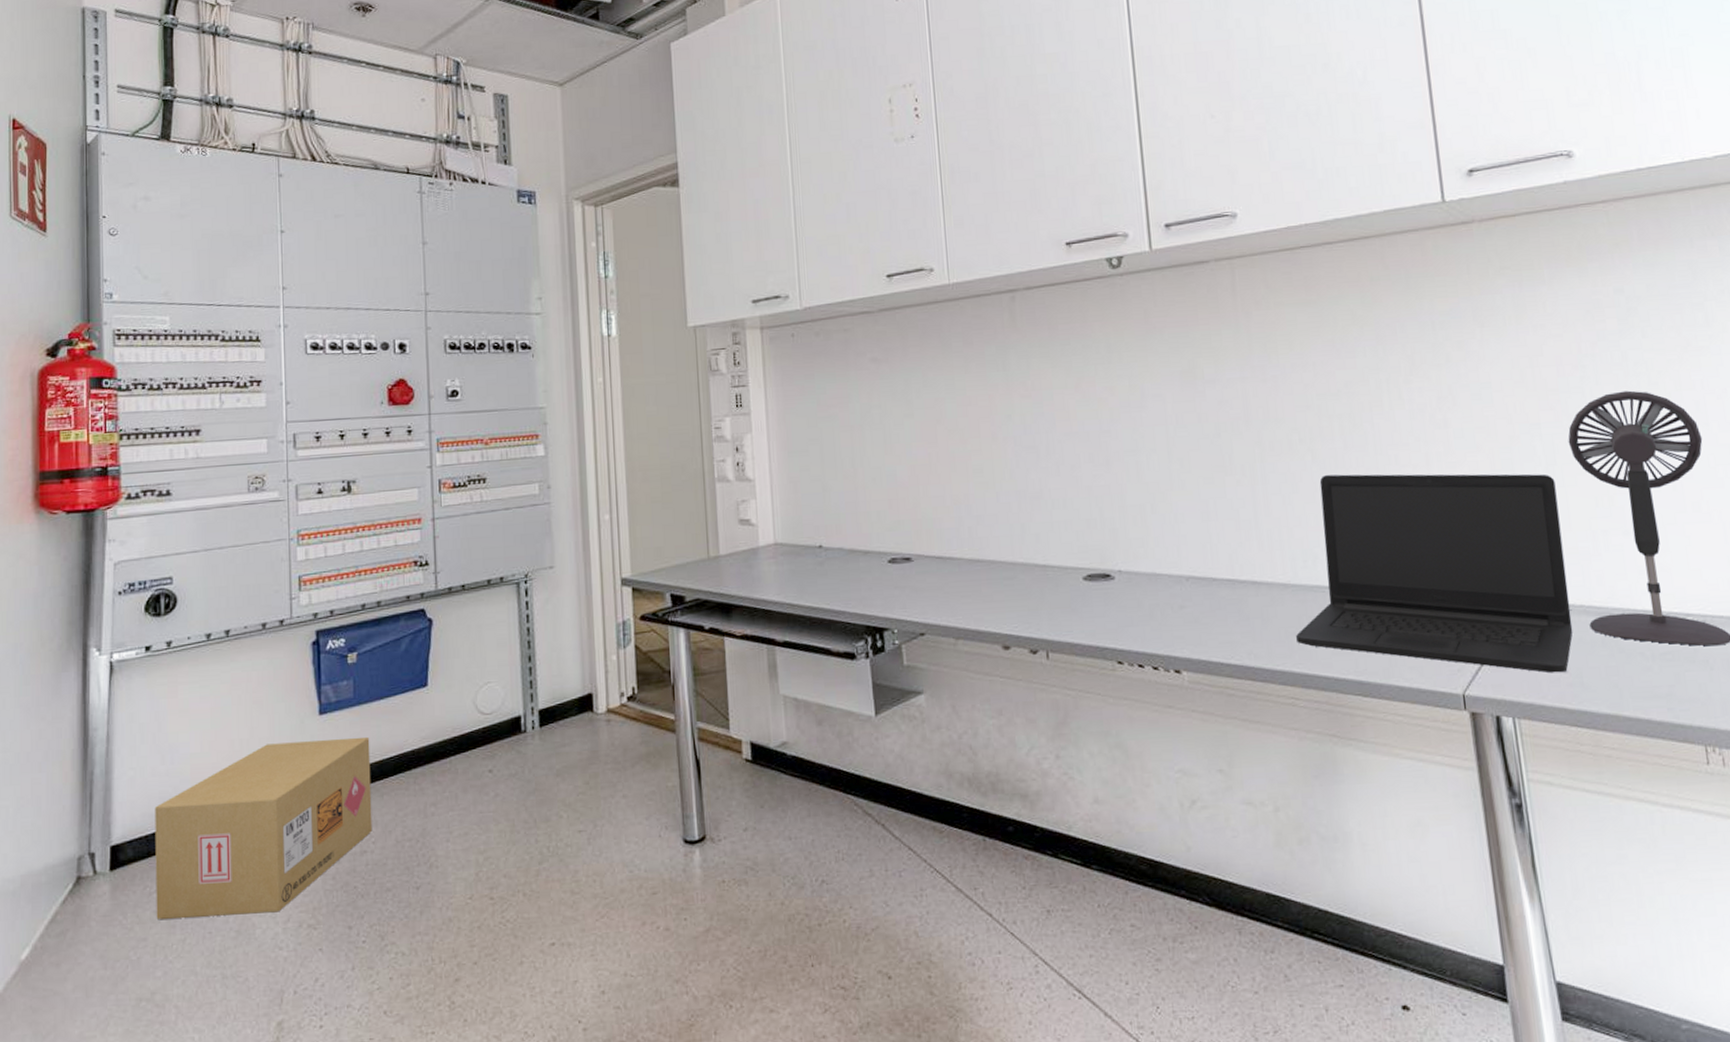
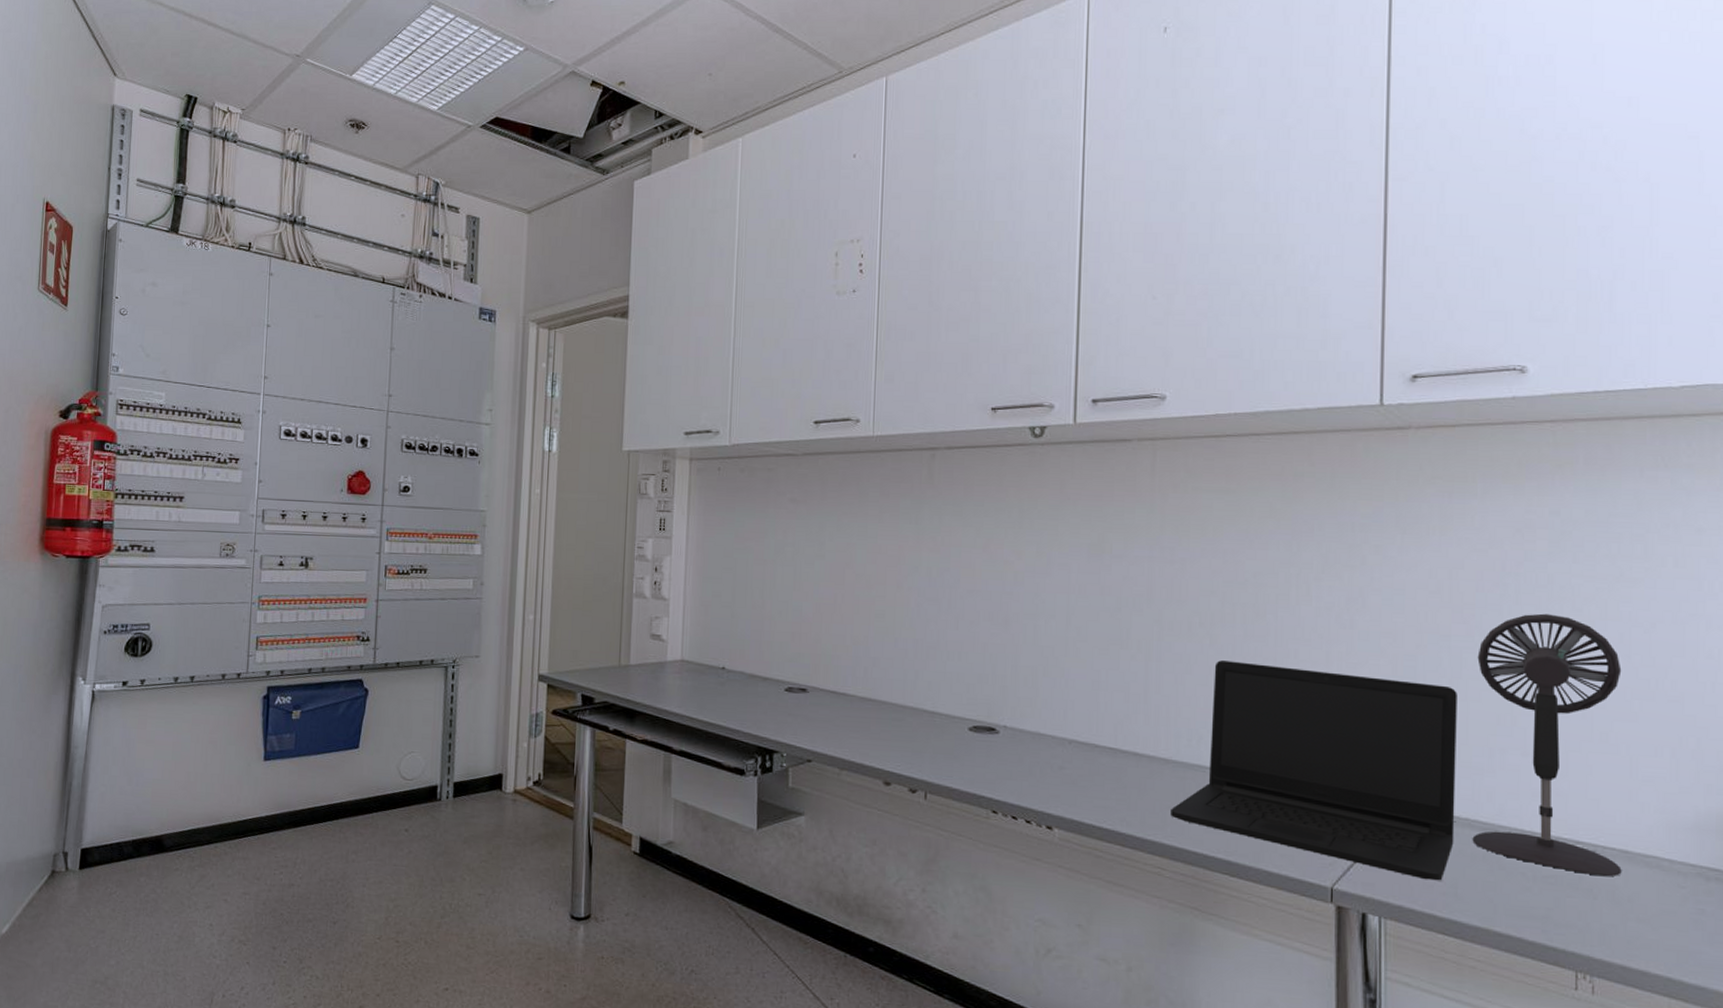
cardboard box: present [155,738,373,919] -> none [114,780,305,926]

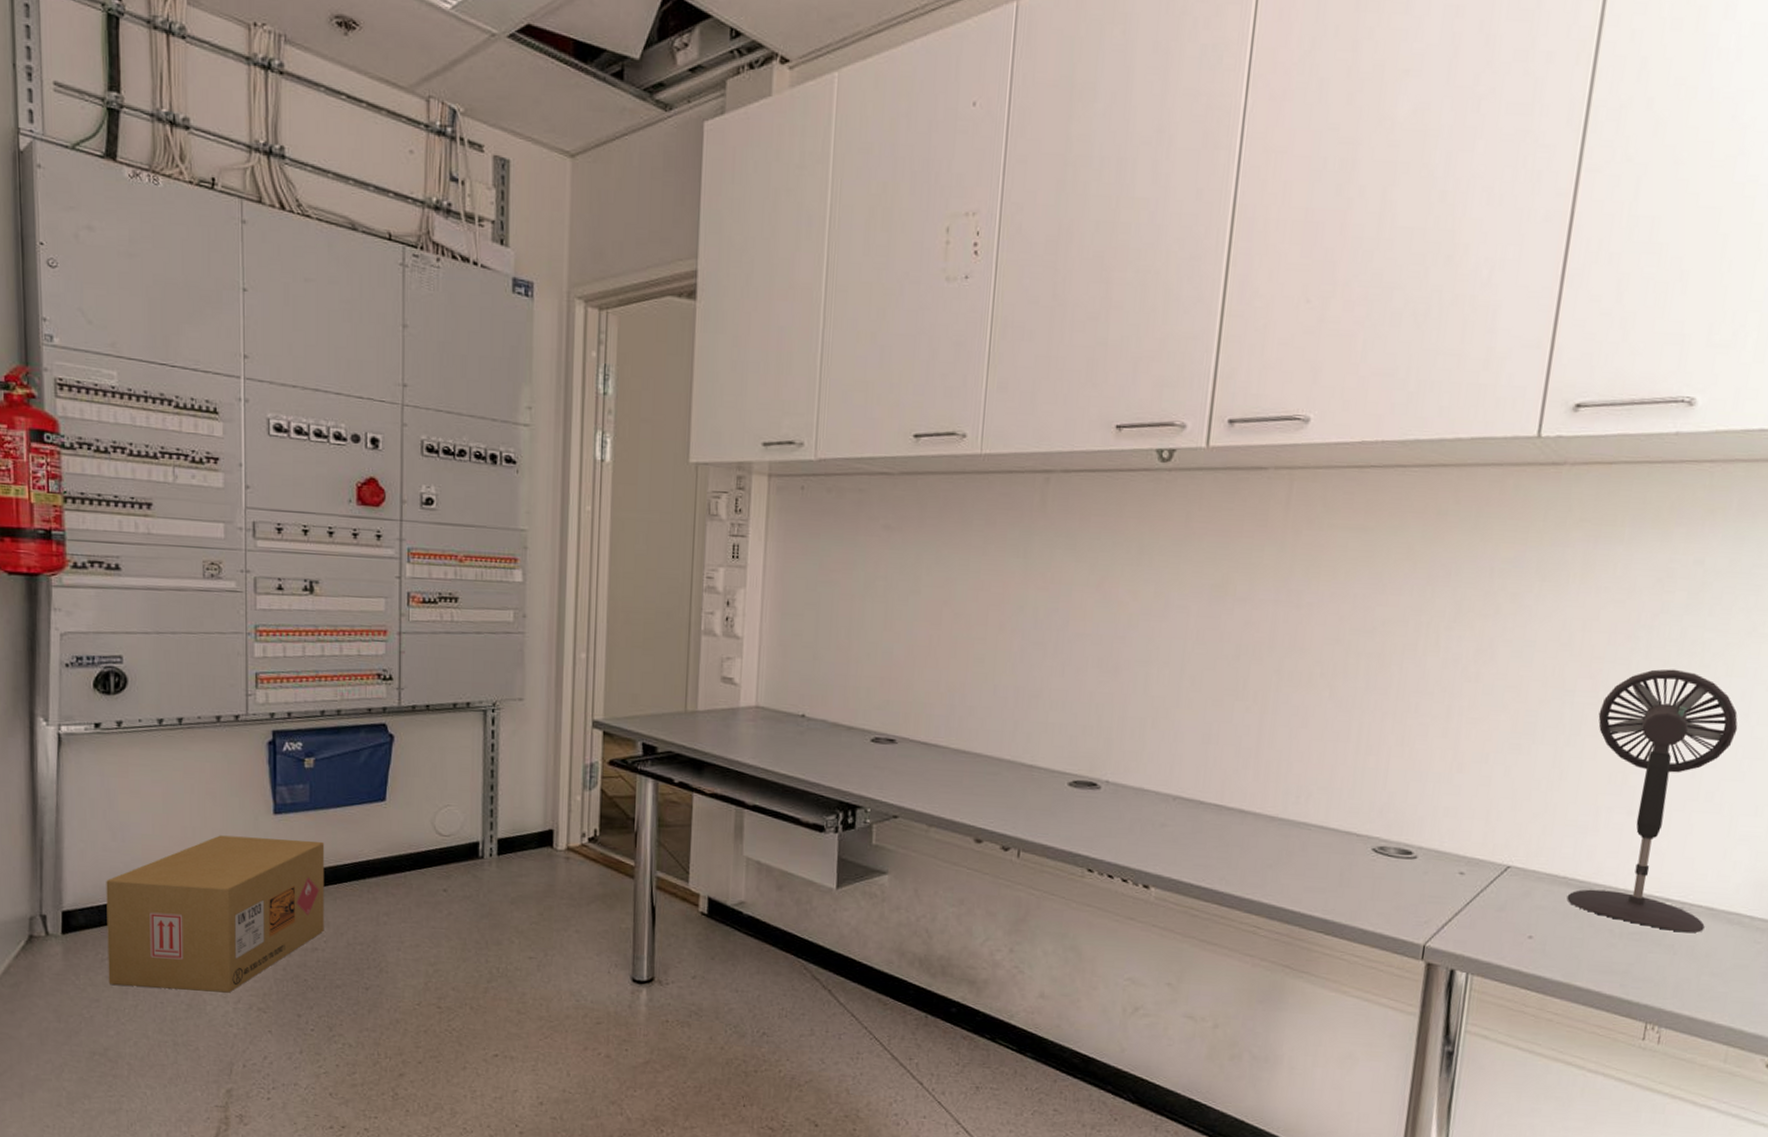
cardboard box: none [114,780,305,926] -> present [106,835,325,993]
laptop: present [1171,660,1457,881] -> none [1271,714,1574,938]

